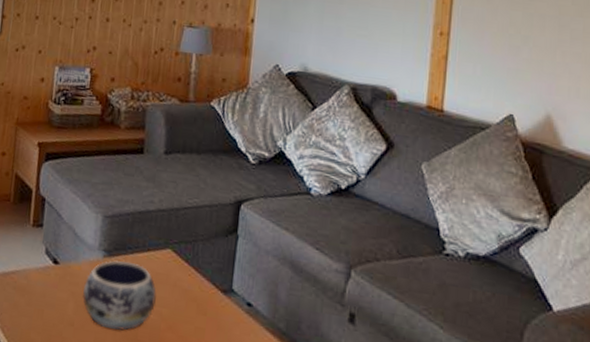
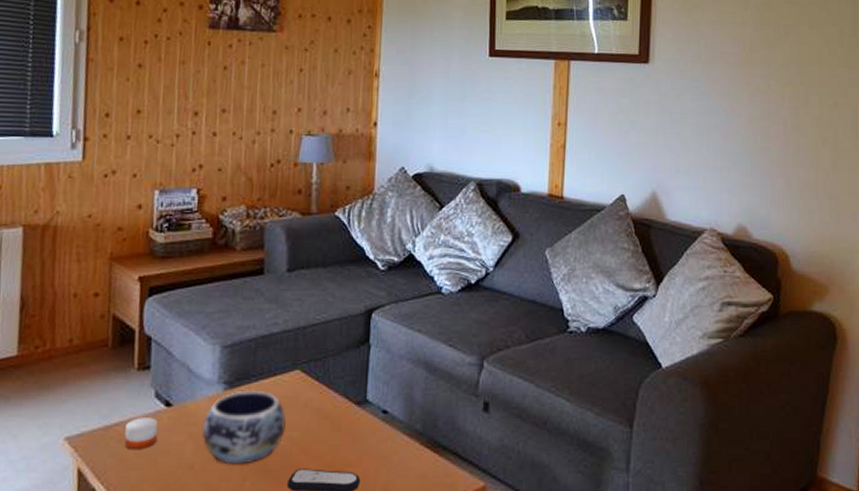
candle: none [18,269,46,299] -> present [124,416,158,450]

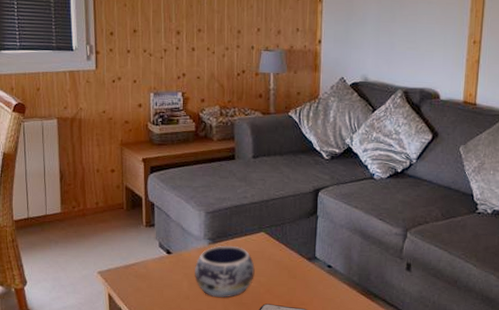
candle: present [124,416,158,450] -> none [139,260,163,284]

